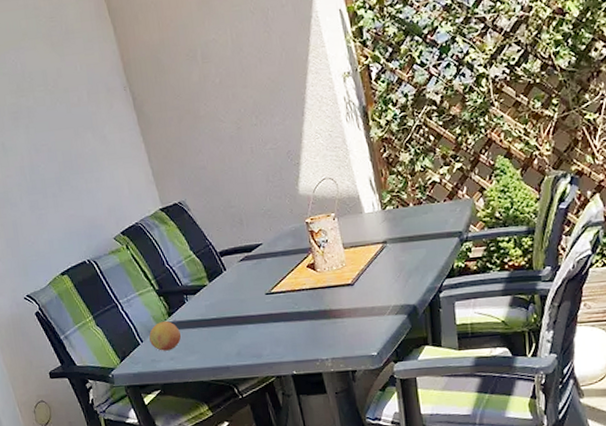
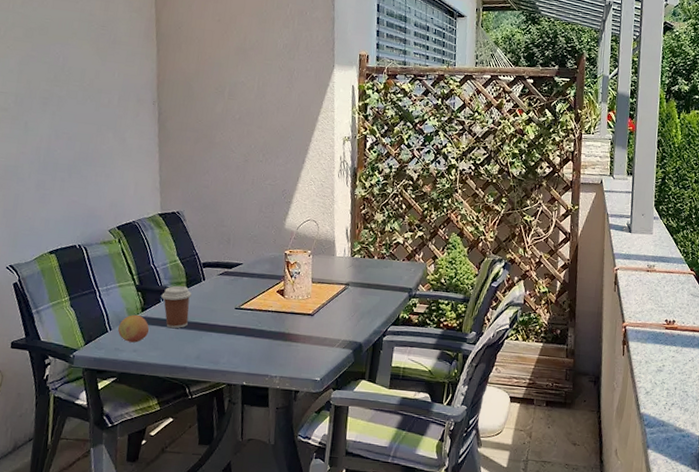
coffee cup: none [184,281,219,329] -> present [161,285,192,329]

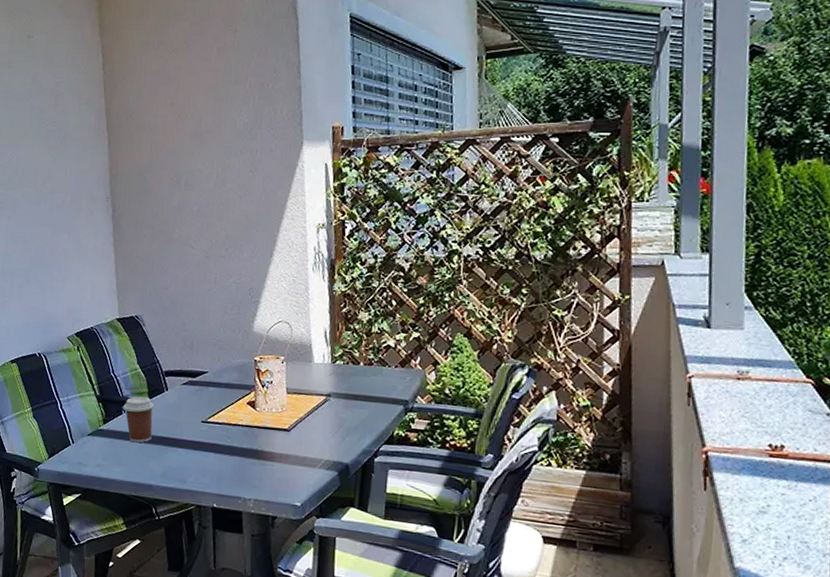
fruit: present [118,314,150,343] -> none [81,427,113,457]

